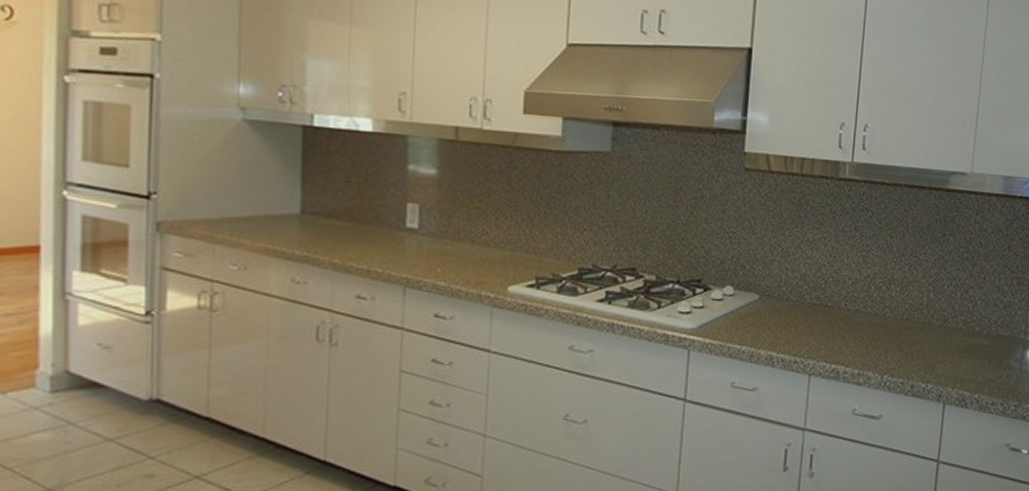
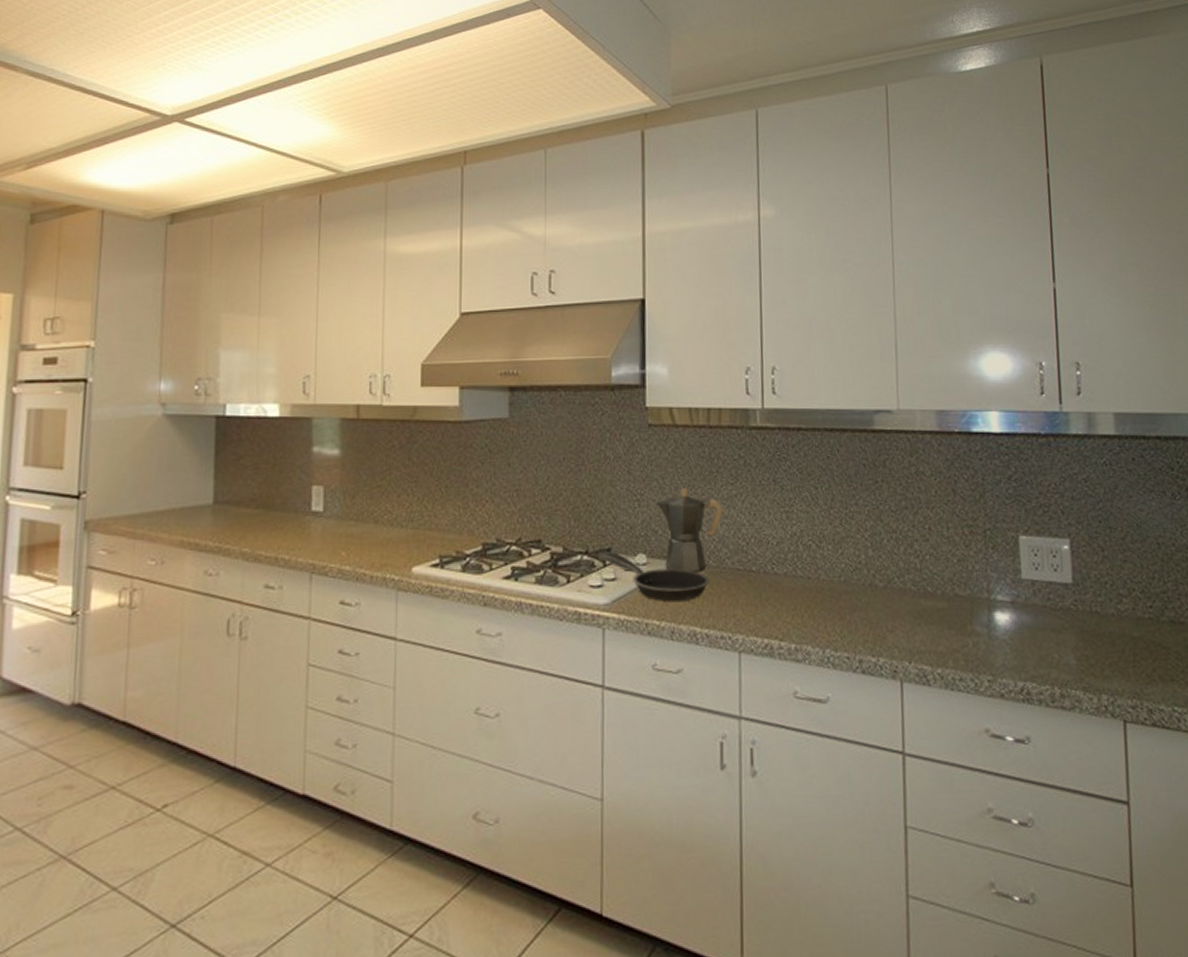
frying pan: none [689,283,789,329] -> present [598,552,709,601]
coffeepot: none [746,230,808,305] -> present [656,488,724,573]

